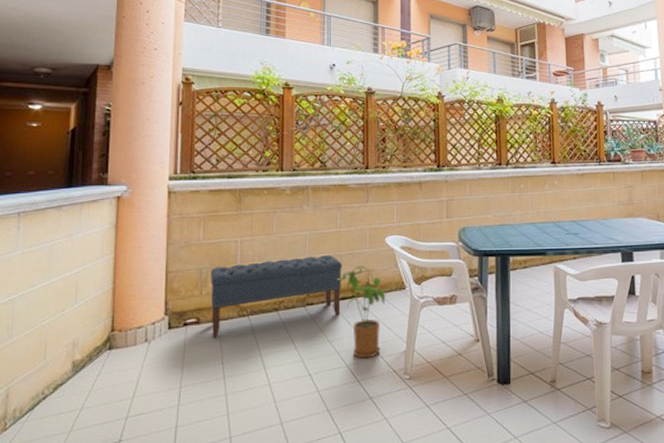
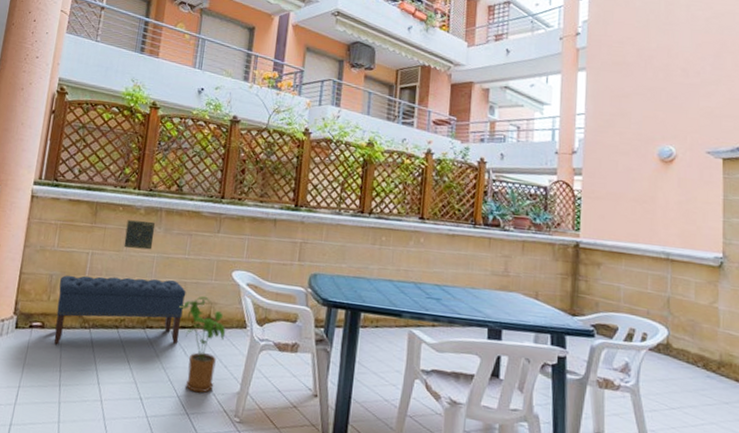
decorative tile: none [273,200,303,231] -> present [123,220,155,250]

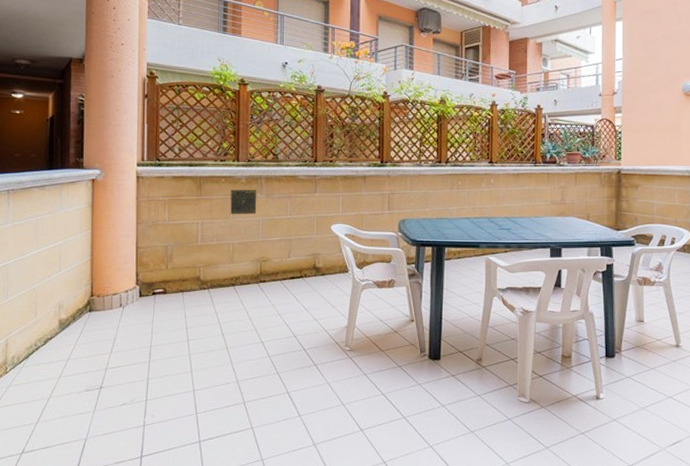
bench: present [53,275,186,345] -> none [175,239,292,307]
house plant: present [179,296,226,393] -> none [287,249,331,331]

